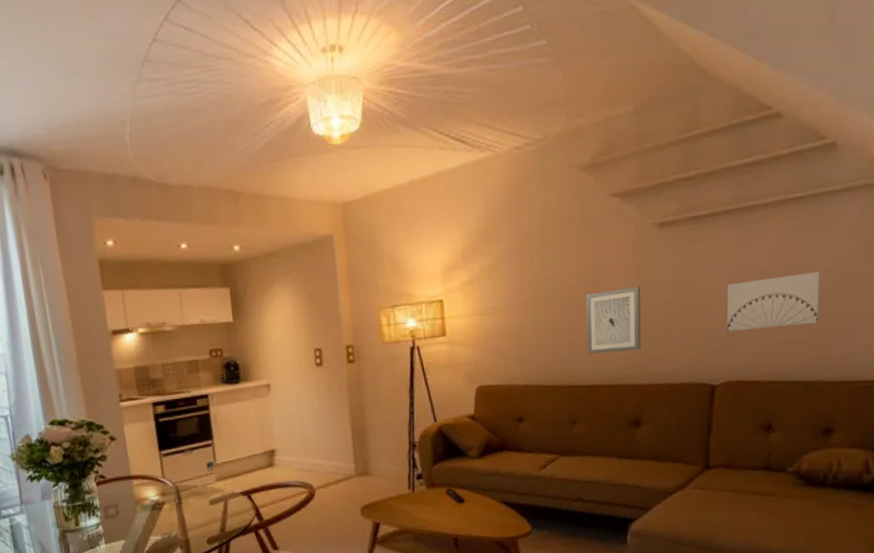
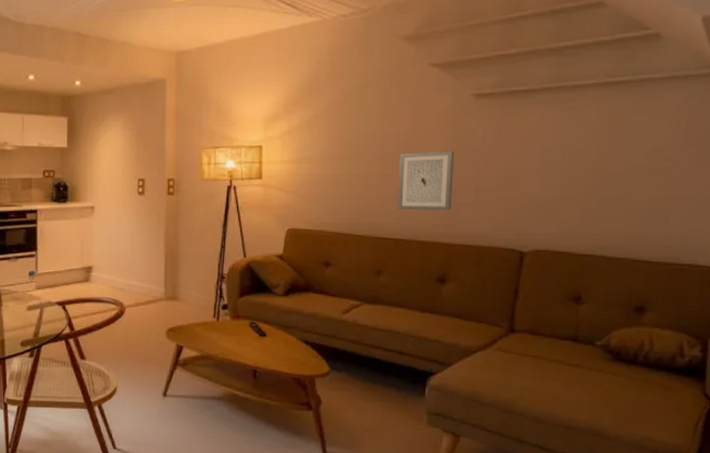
wall art: present [726,271,822,332] -> none [539,153,640,203]

